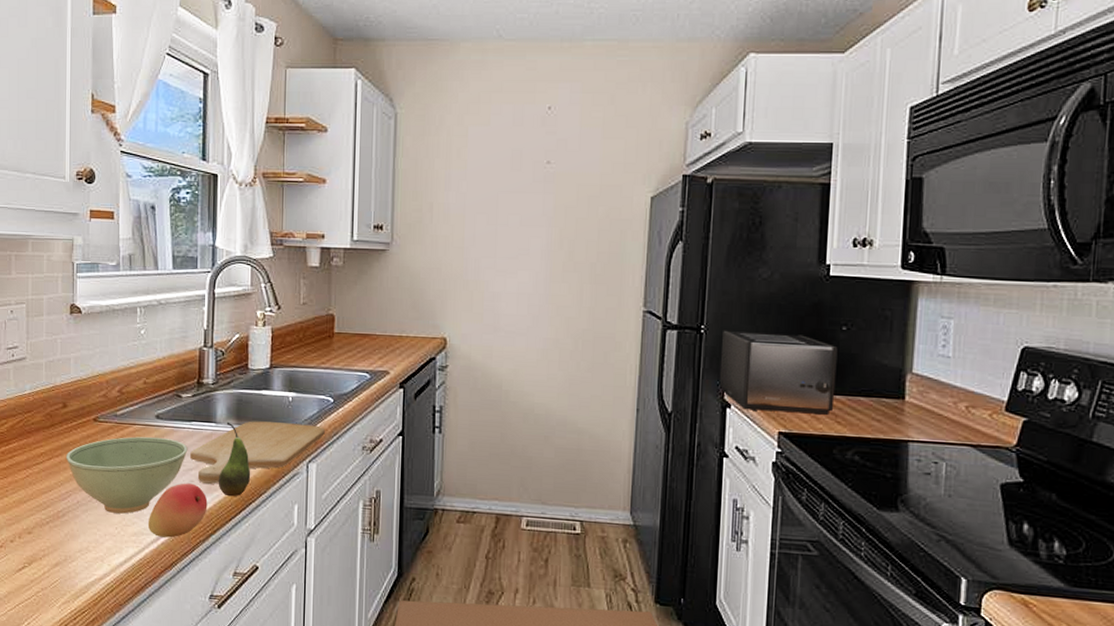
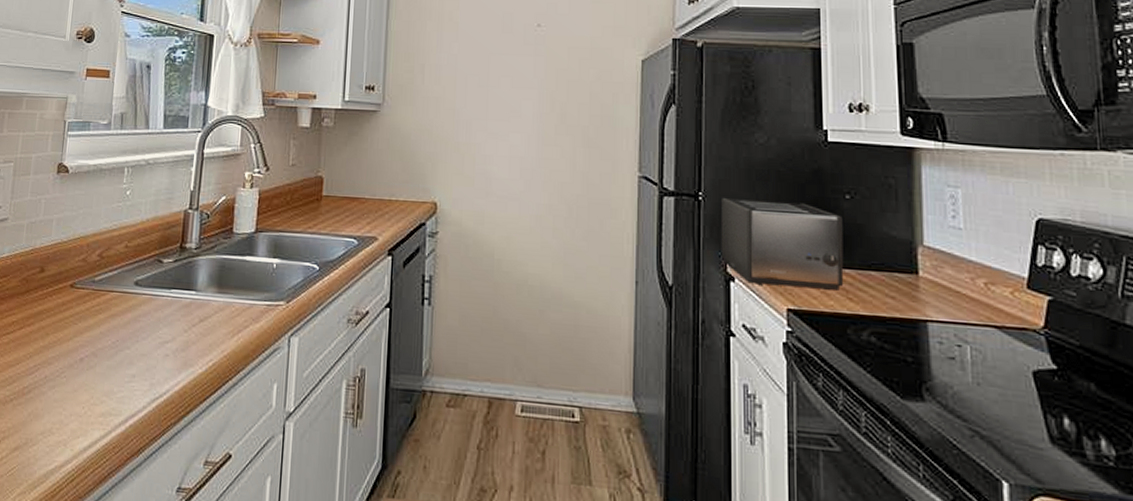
bowl: present [65,436,188,514] -> none [37,305,166,391]
fruit: present [149,483,208,538] -> none [117,357,182,420]
chopping board: present [190,421,326,485] -> none [167,289,310,360]
fruit: present [218,421,251,497] -> none [194,289,230,374]

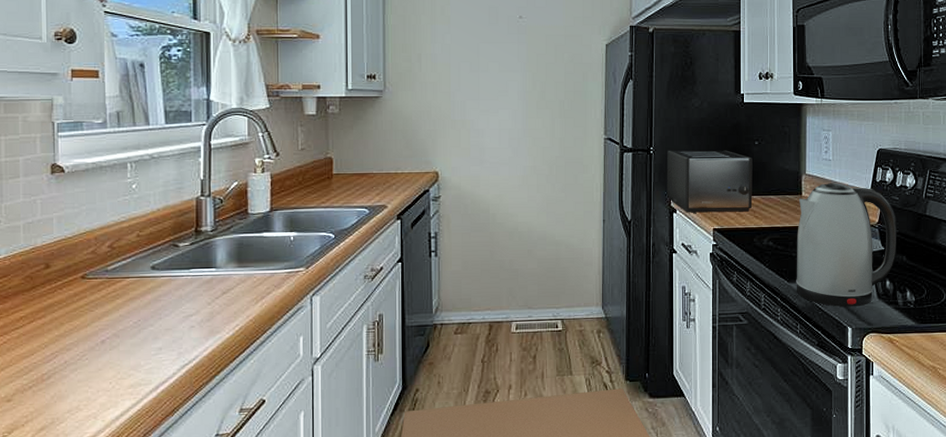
kettle: none [913,261,1078,452] -> present [796,183,897,307]

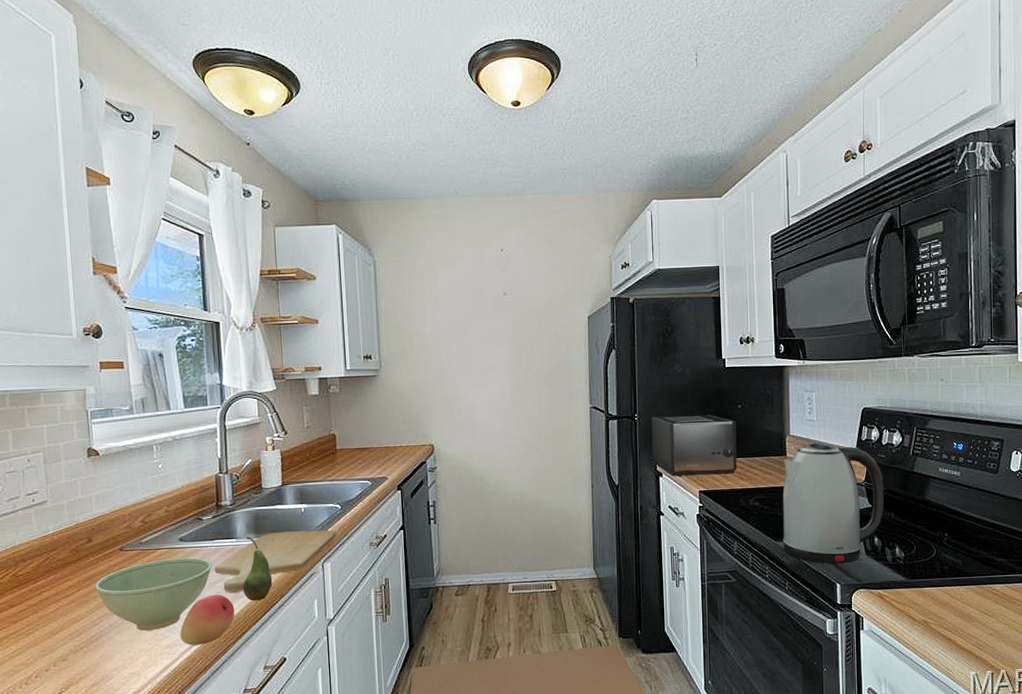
bowl: none [50,287,187,368] -> present [94,557,213,631]
fruit: none [146,329,210,385] -> present [180,594,235,646]
chopping board: none [190,260,328,328] -> present [215,530,337,594]
fruit: none [220,265,255,337] -> present [242,536,273,601]

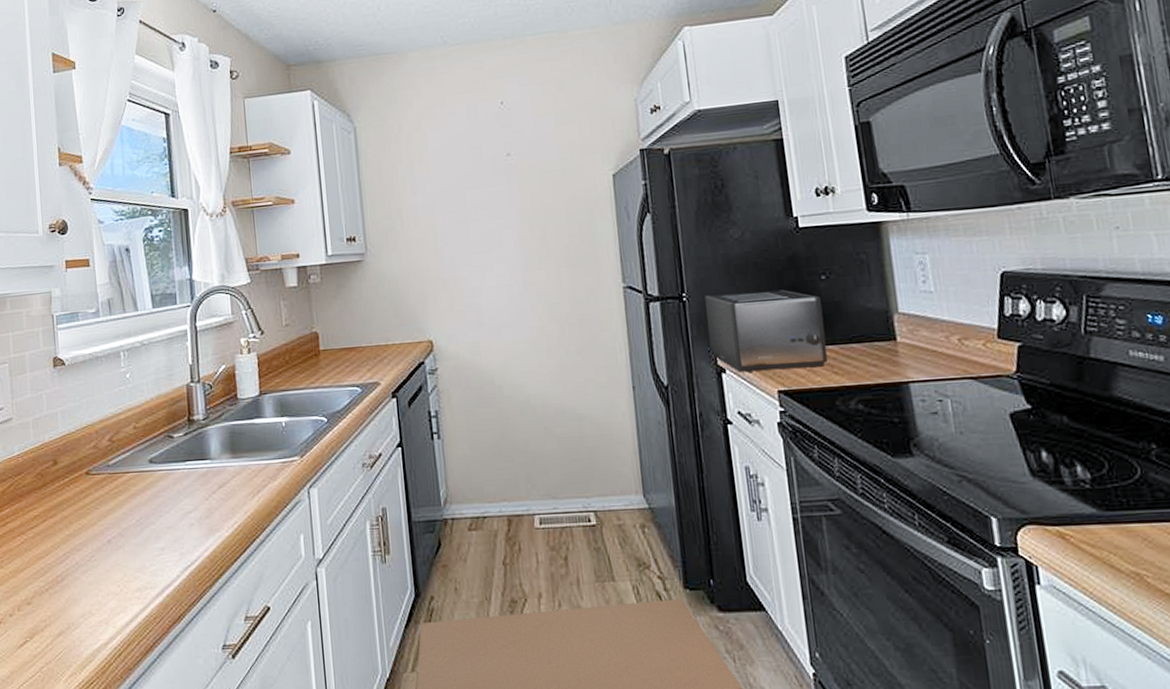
bowl: present [94,557,213,631] -> none [60,482,185,570]
fruit: present [180,594,235,646] -> none [151,527,211,589]
chopping board: present [215,530,337,594] -> none [188,448,323,526]
fruit: present [242,536,273,601] -> none [218,456,252,536]
kettle: present [783,443,885,564] -> none [893,321,1051,490]

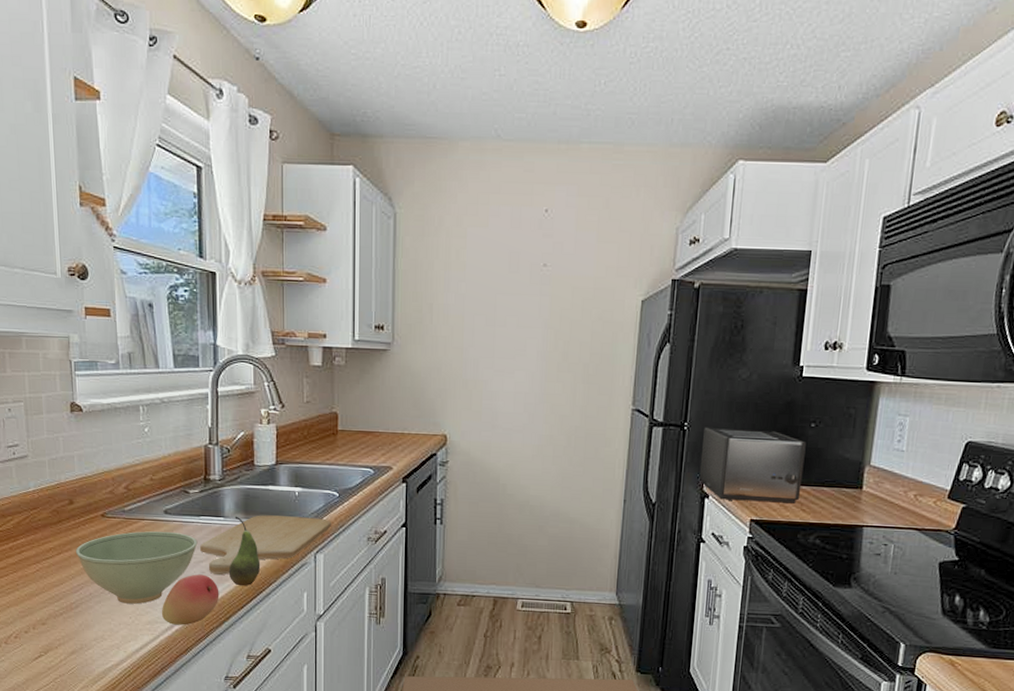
bowl: none [60,482,185,570] -> present [75,531,198,604]
fruit: none [151,527,211,589] -> present [162,574,219,625]
chopping board: none [188,448,323,526] -> present [200,515,332,576]
fruit: none [218,456,252,536] -> present [228,516,261,586]

